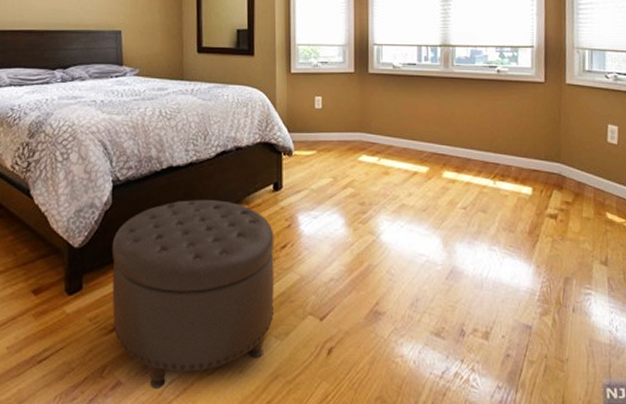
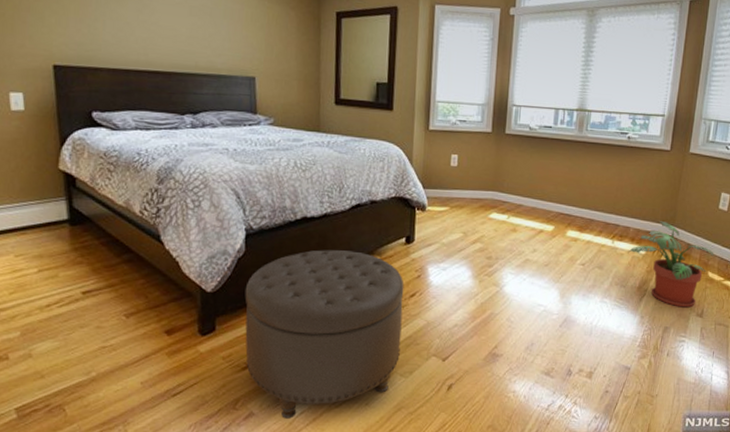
potted plant: none [512,158,610,255] -> present [628,221,714,308]

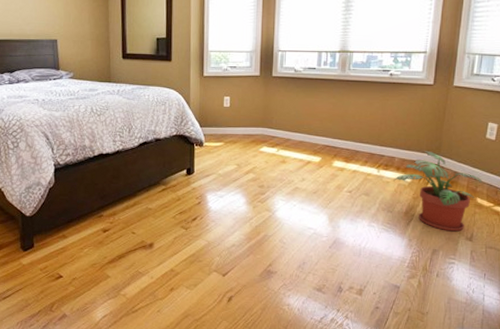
ottoman: present [244,250,404,419] -> none [56,181,187,321]

